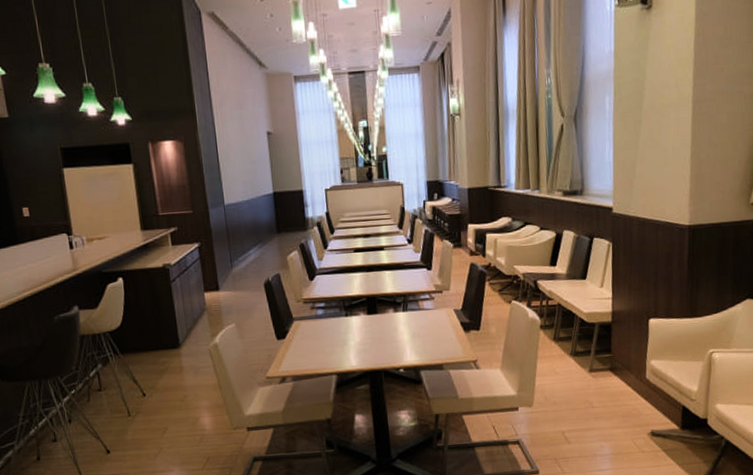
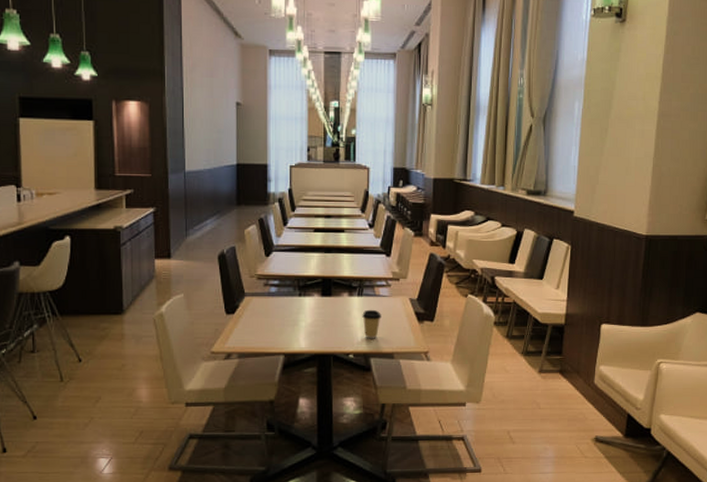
coffee cup: none [409,323,428,353] -> present [362,309,381,339]

